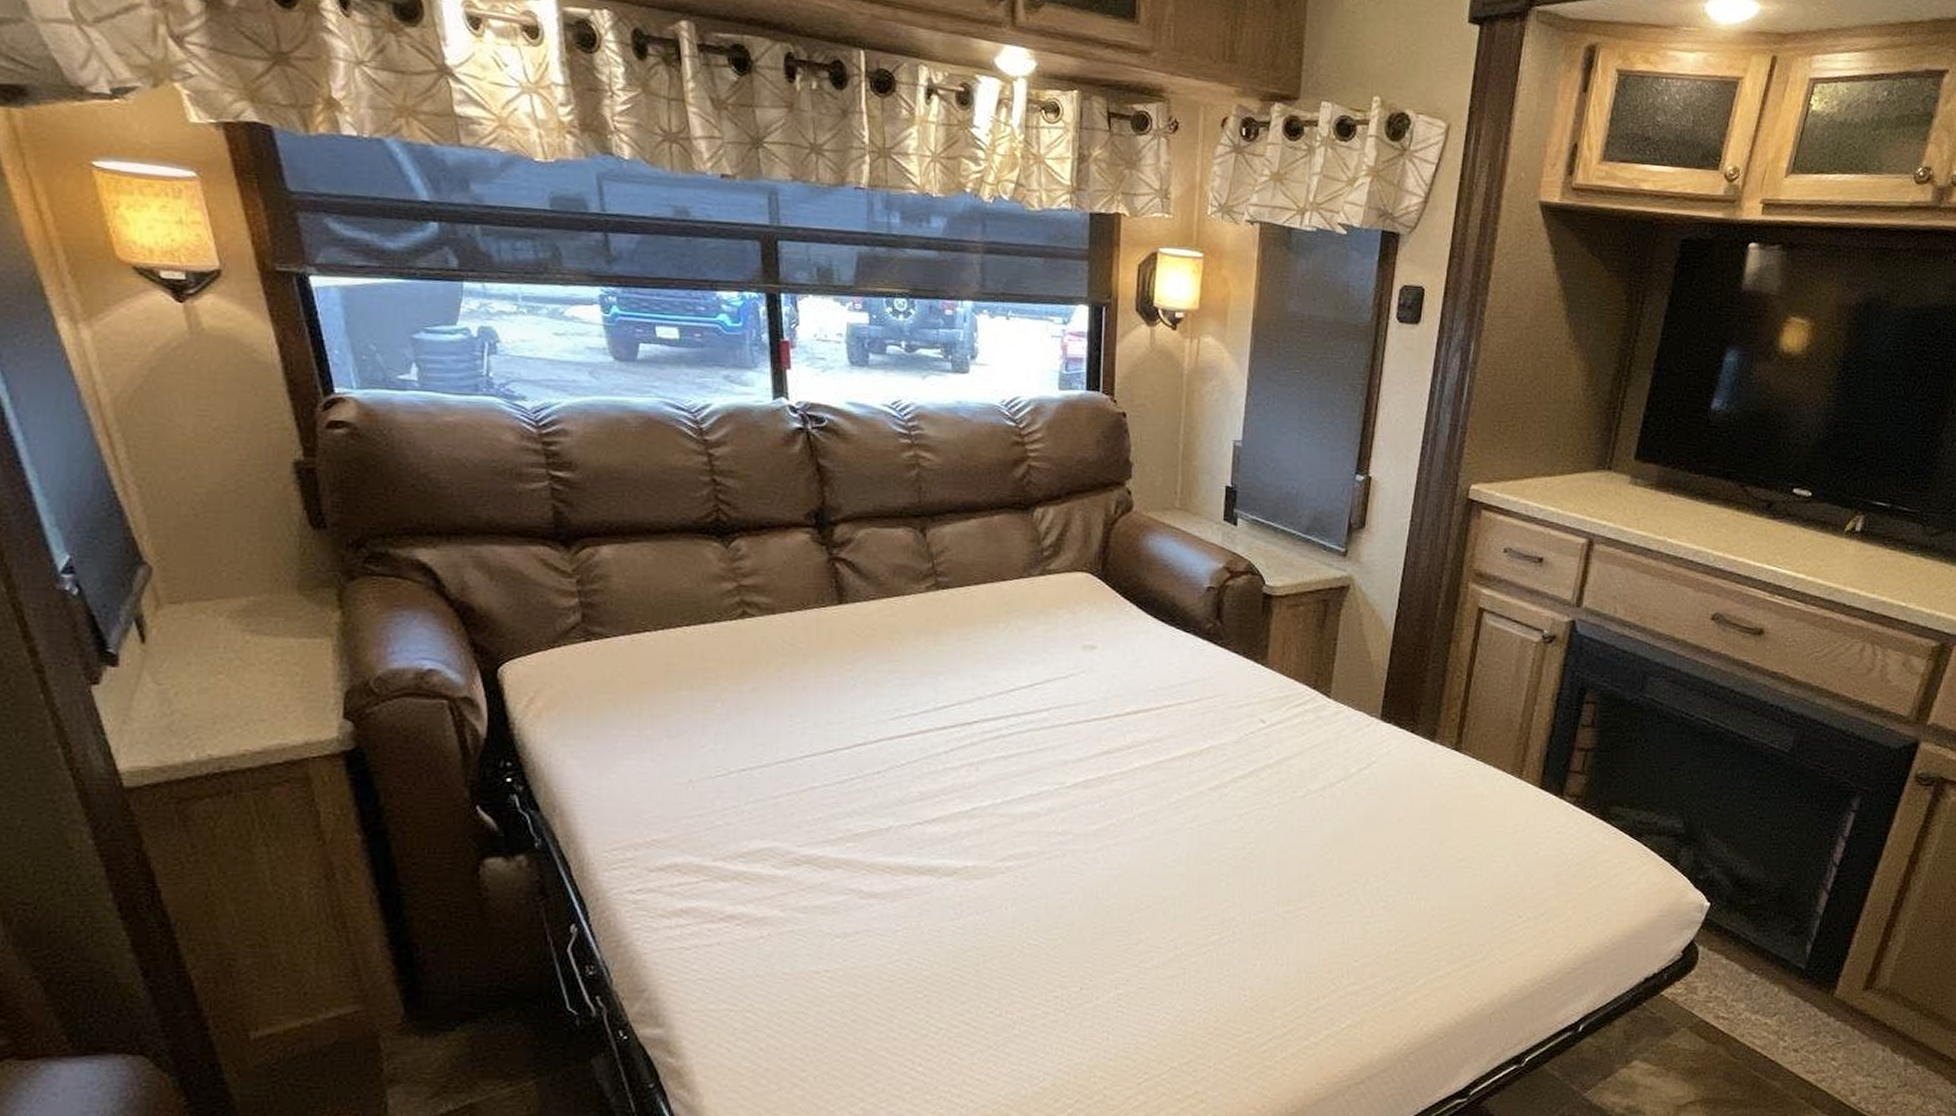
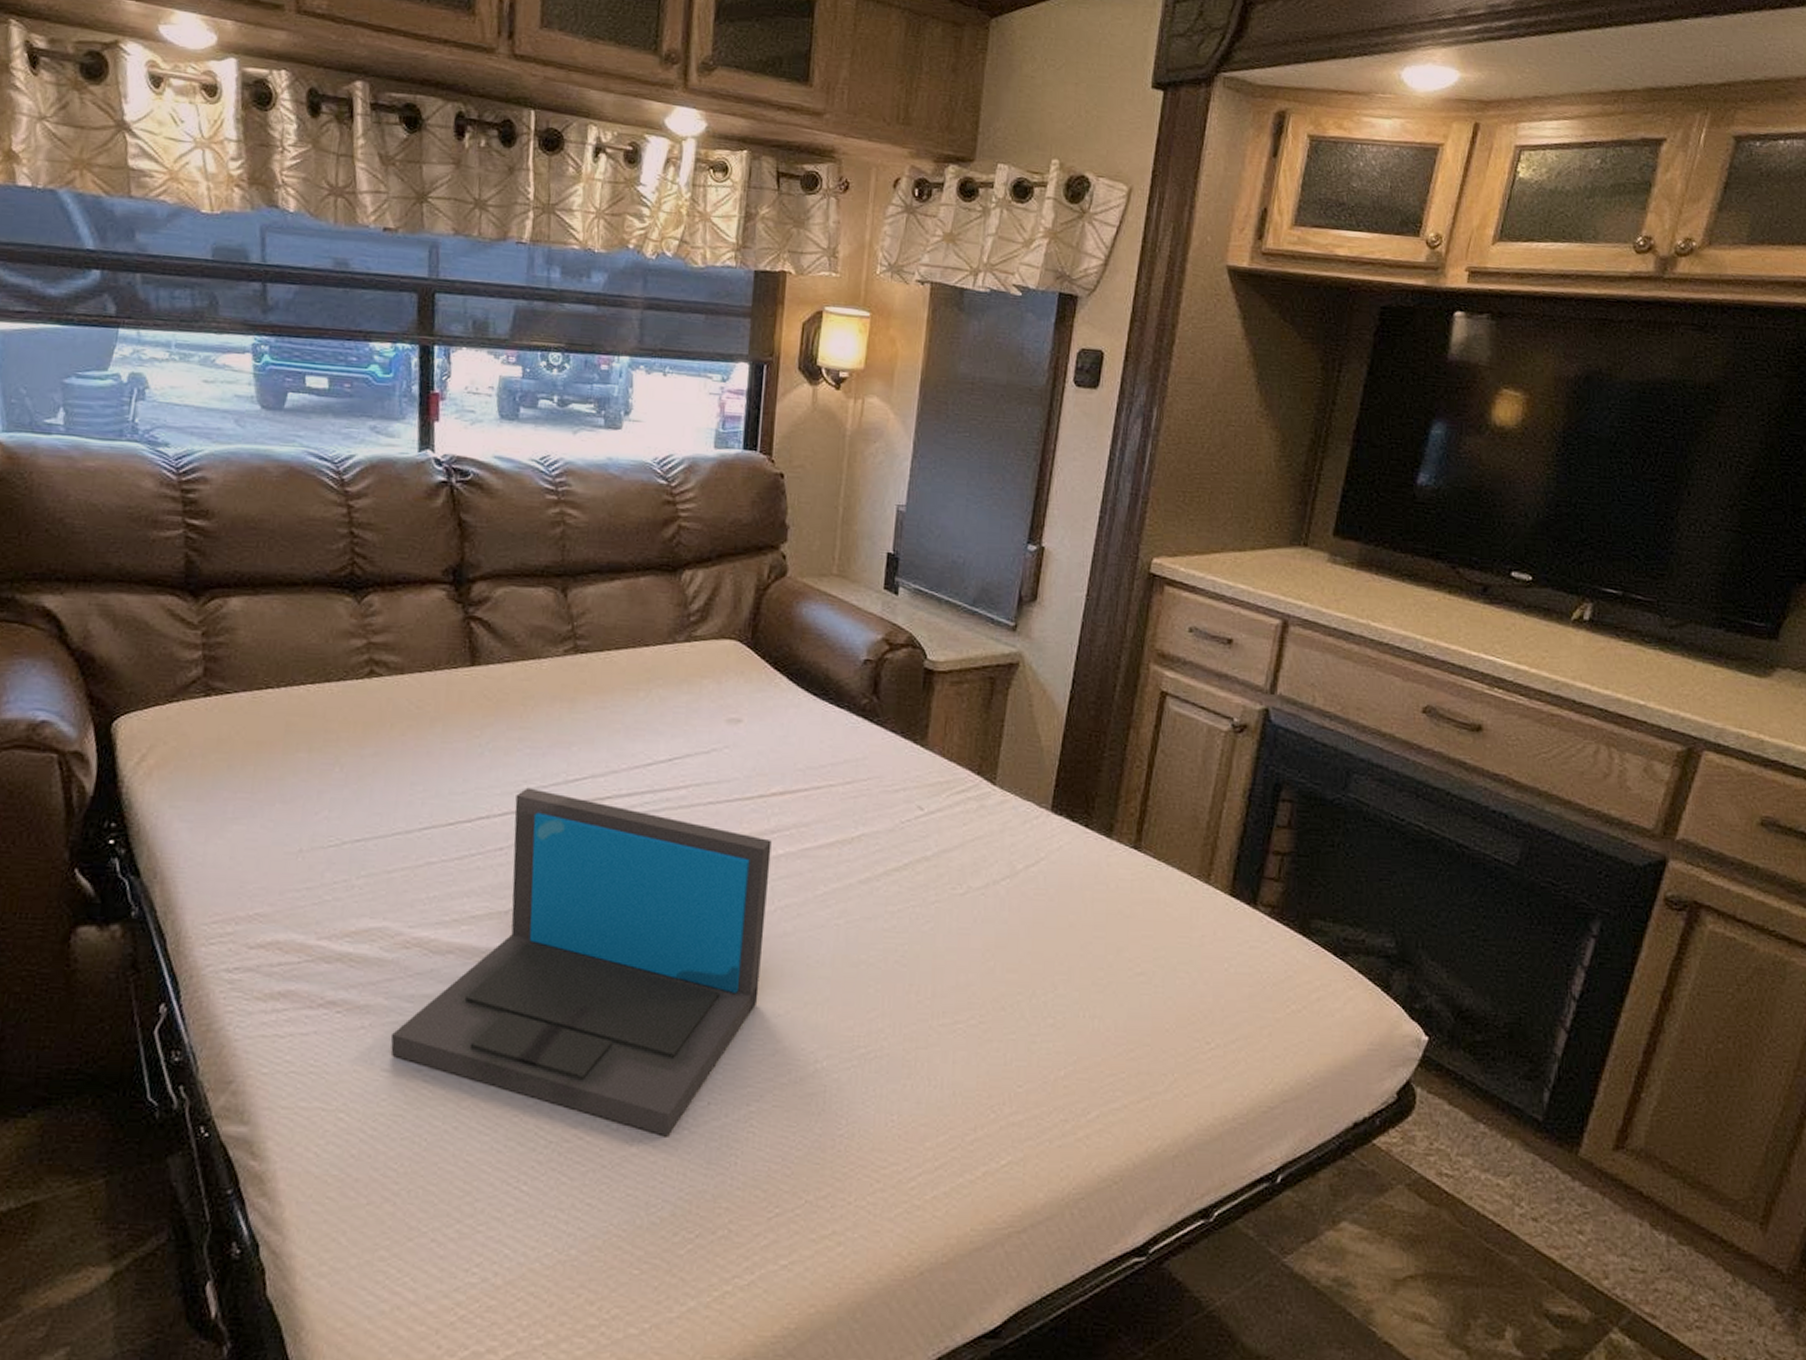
laptop: none [788,715,1128,1019] -> present [390,787,772,1137]

